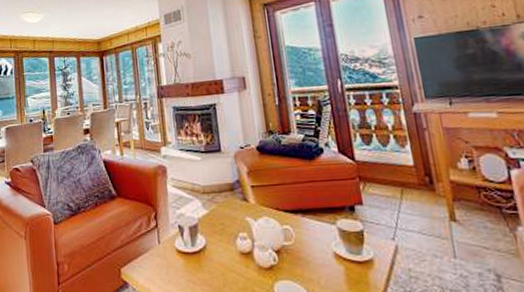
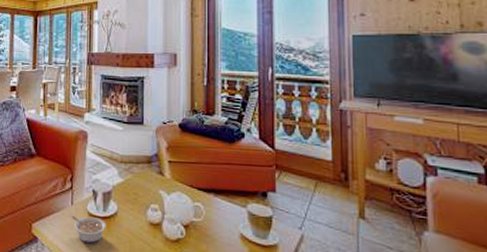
legume: none [160,254,197,282] -> present [72,215,107,244]

